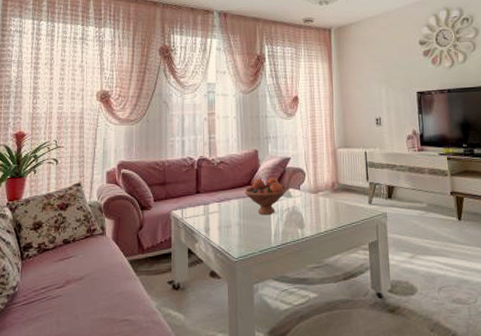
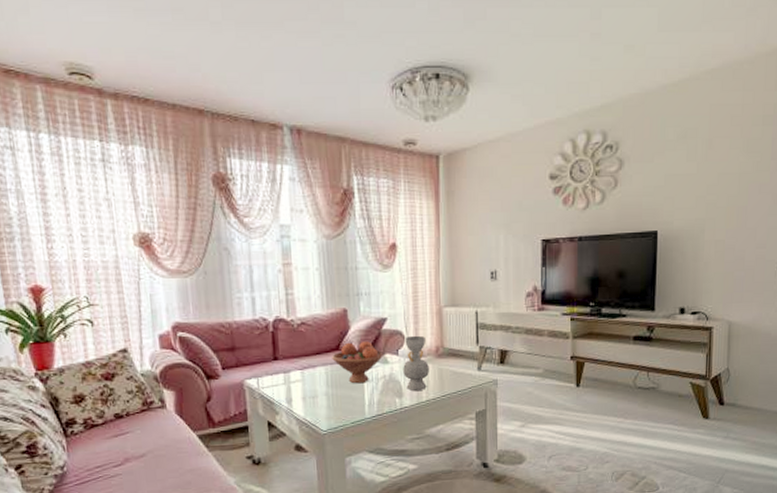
decorative vase: none [304,172,327,222] -> present [403,335,429,391]

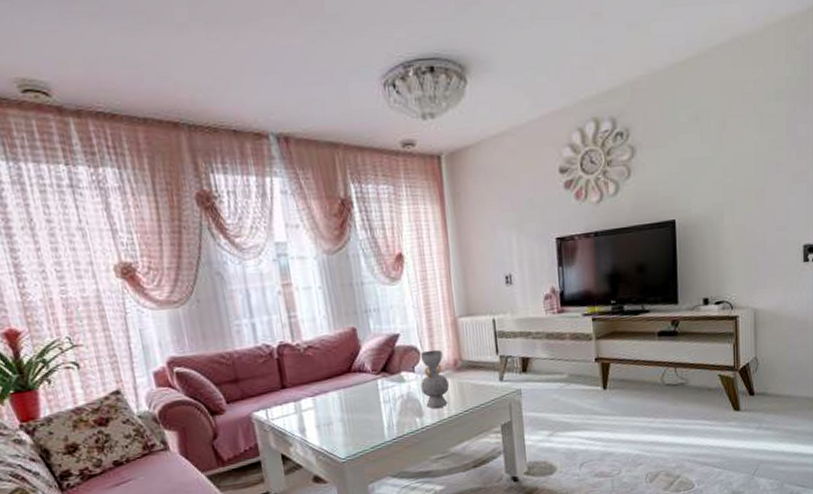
fruit bowl: present [332,341,383,384] -> none [344,360,399,407]

